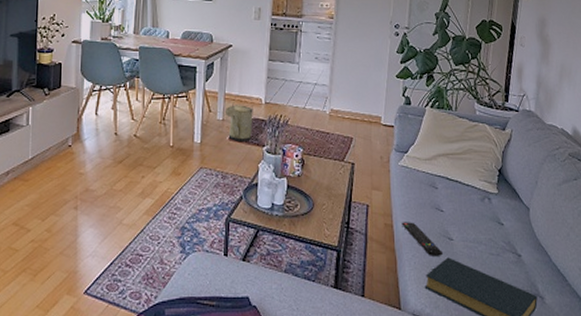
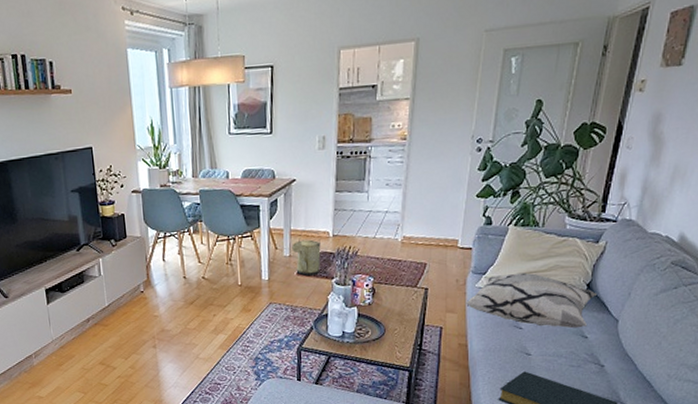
decorative pillow: none [390,154,509,214] -> present [466,272,598,329]
remote control: present [402,222,443,256] -> none [477,340,519,371]

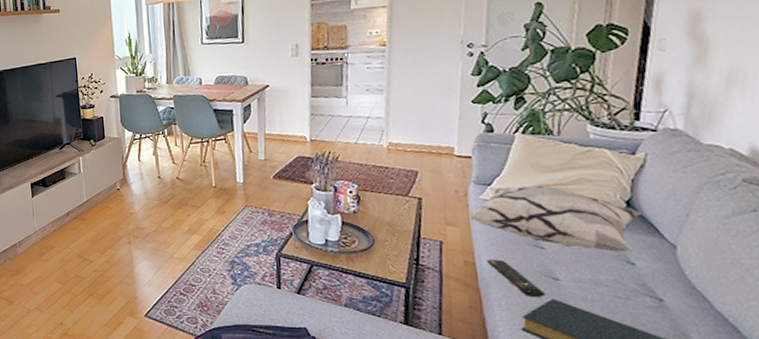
watering can: present [292,230,321,276] -> none [267,135,298,180]
remote control: none [477,340,519,371] -> present [487,259,545,297]

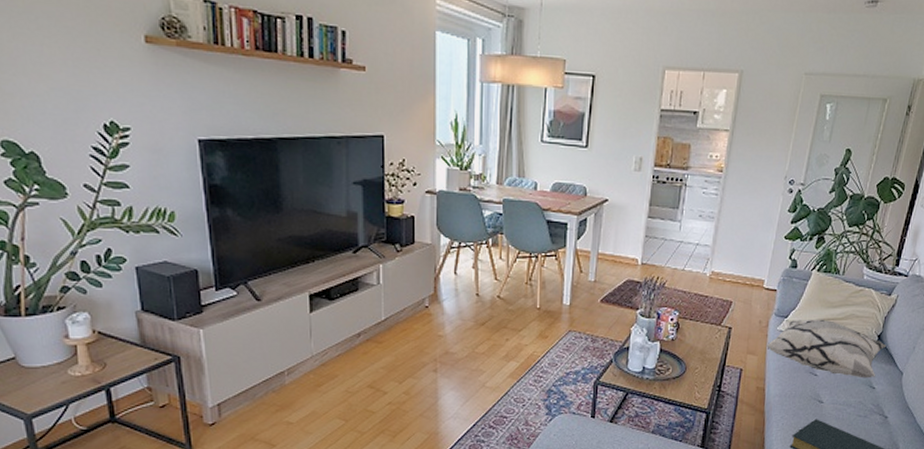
remote control: present [487,259,545,297] -> none [774,385,811,418]

